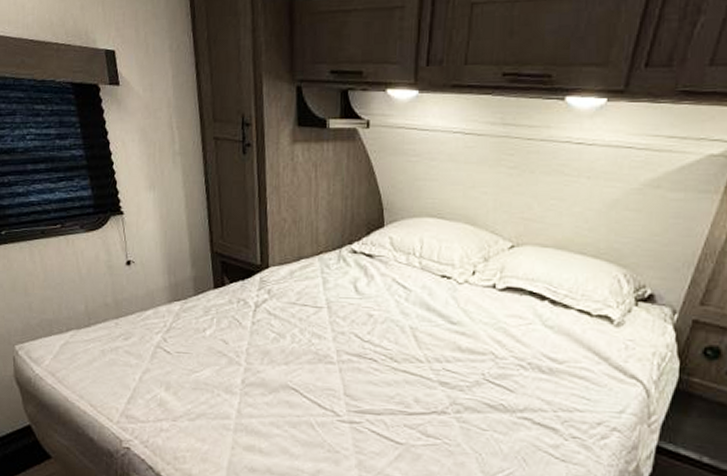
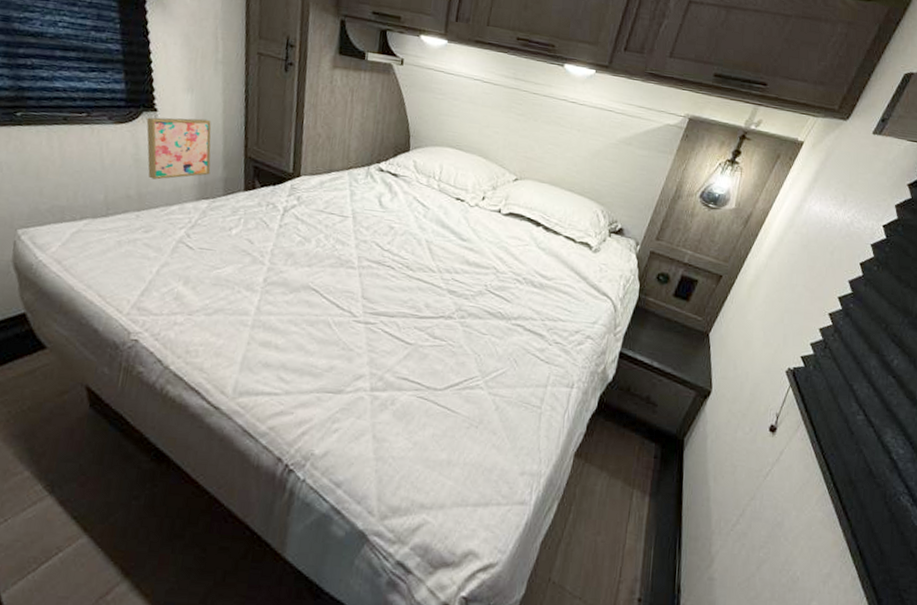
wall art: none [115,216,180,285] -> present [146,117,212,180]

